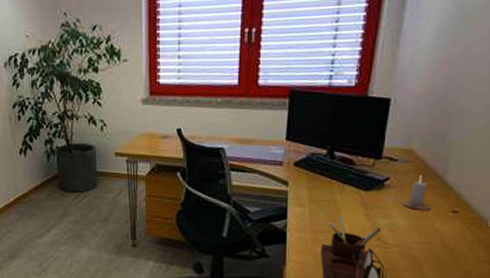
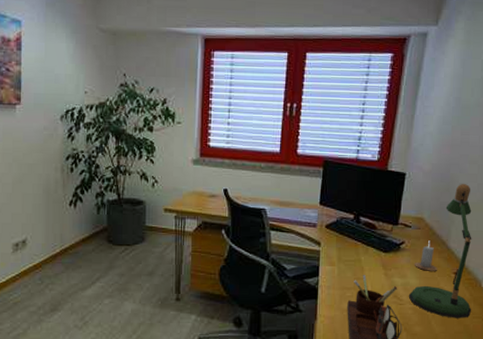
desk lamp: none [394,107,477,263] -> present [408,184,472,318]

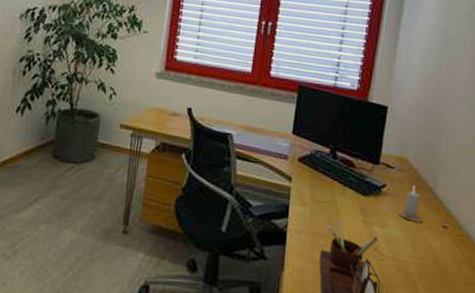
desk lamp: present [408,184,472,318] -> none [390,123,464,283]

